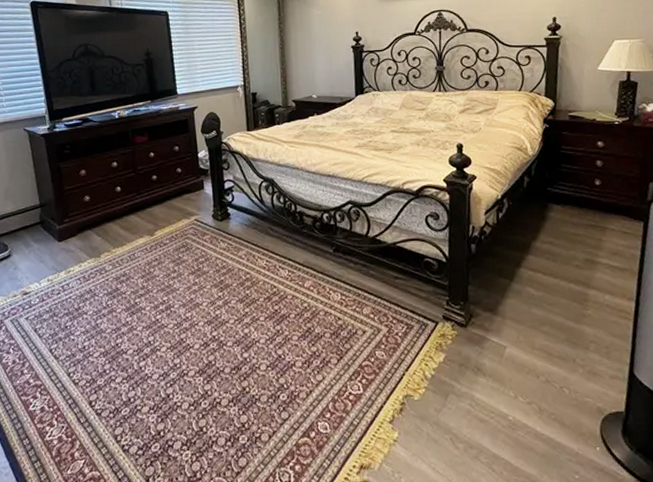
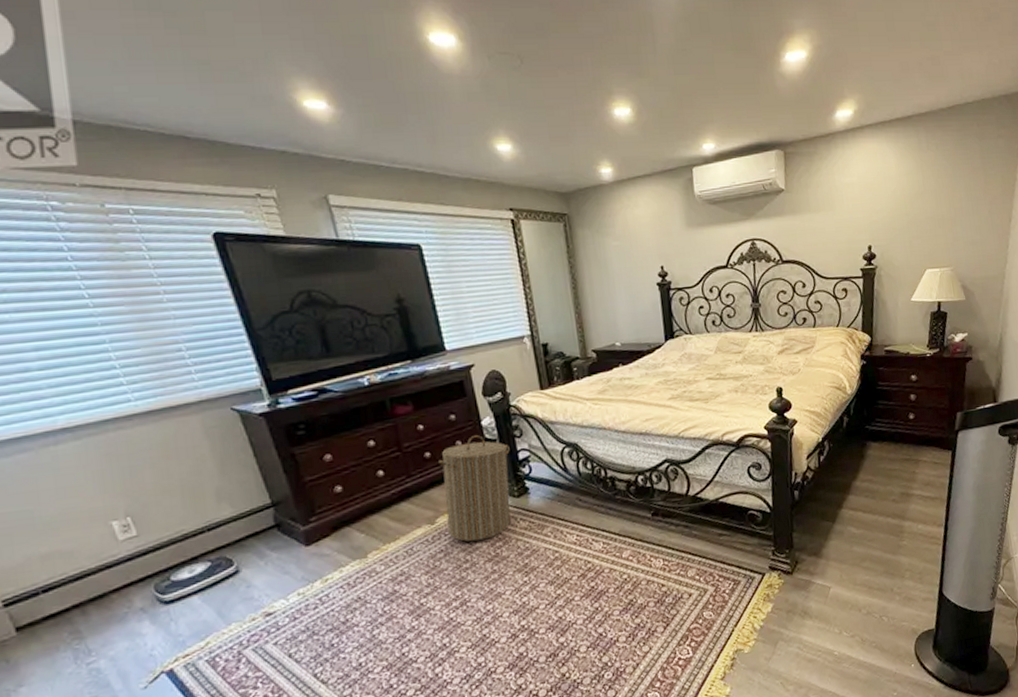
laundry hamper: none [162,164,218,255] -> present [438,434,511,542]

